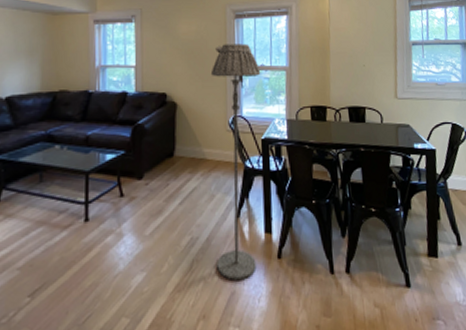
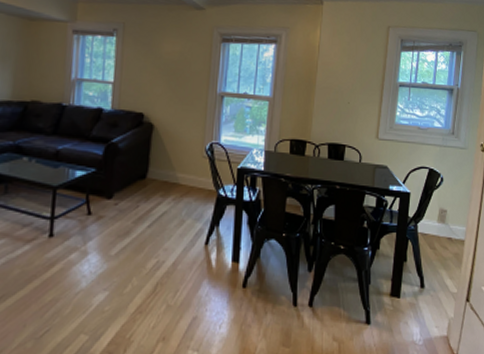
floor lamp: present [210,43,261,281] -> none [181,67,243,307]

